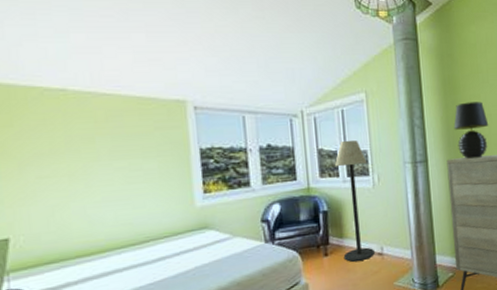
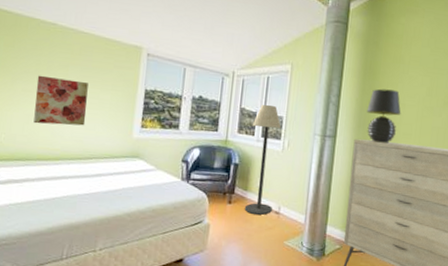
wall art: none [54,153,132,215] -> present [34,75,88,126]

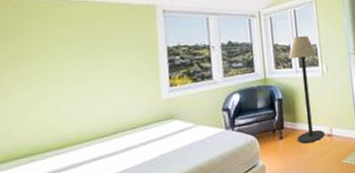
wall art: present [34,75,88,126] -> none [30,53,102,112]

